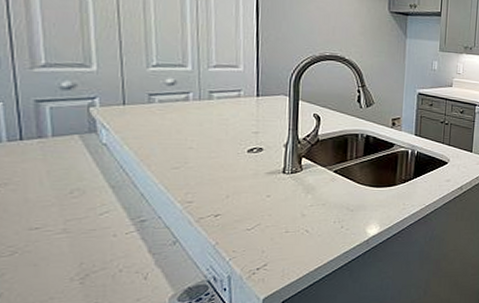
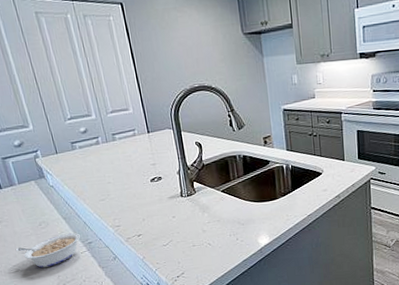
legume: none [19,207,132,251] -> present [15,233,81,268]

